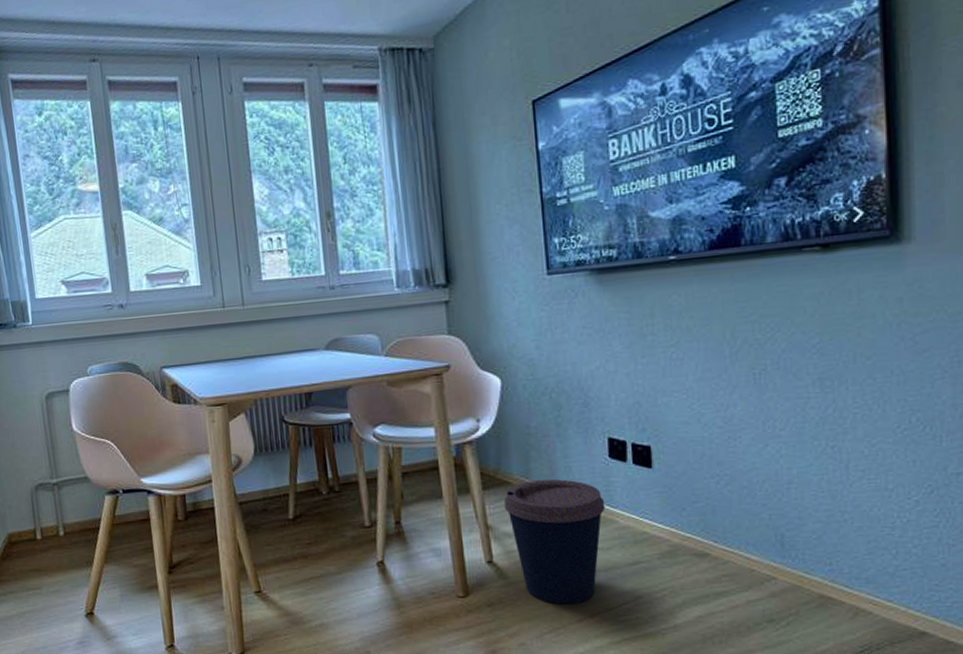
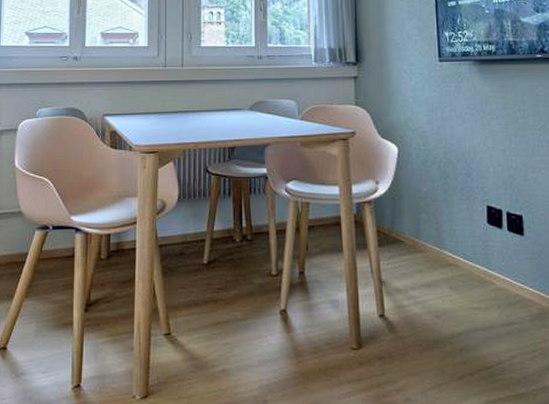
coffee cup: present [503,479,606,605] -> none [396,241,484,361]

